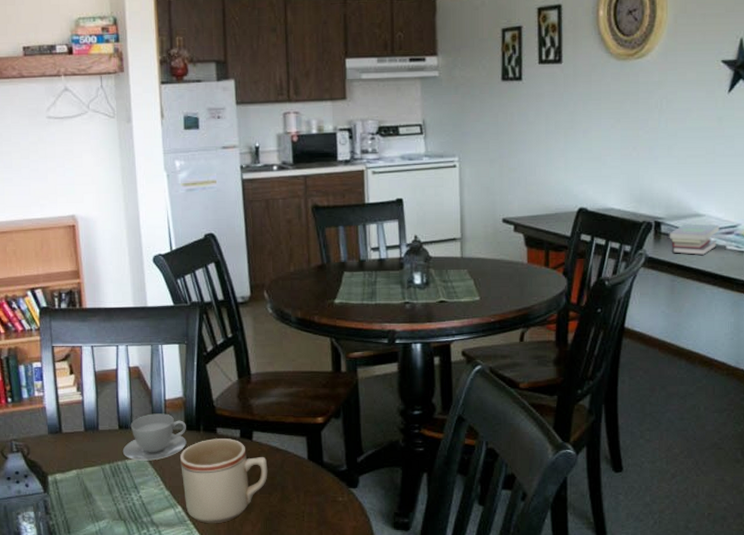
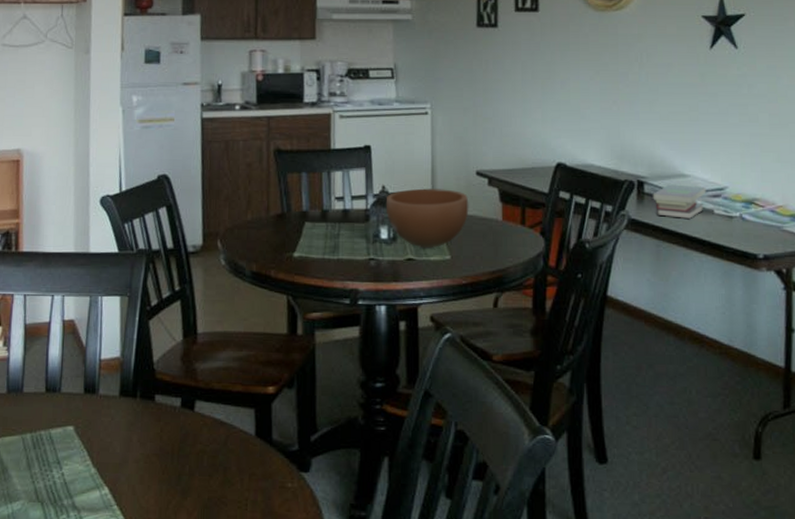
teacup: present [122,413,187,461] -> none [47,375,121,431]
mug: present [180,439,268,524] -> none [111,407,210,511]
bowl: none [418,236,496,291] -> present [385,188,469,249]

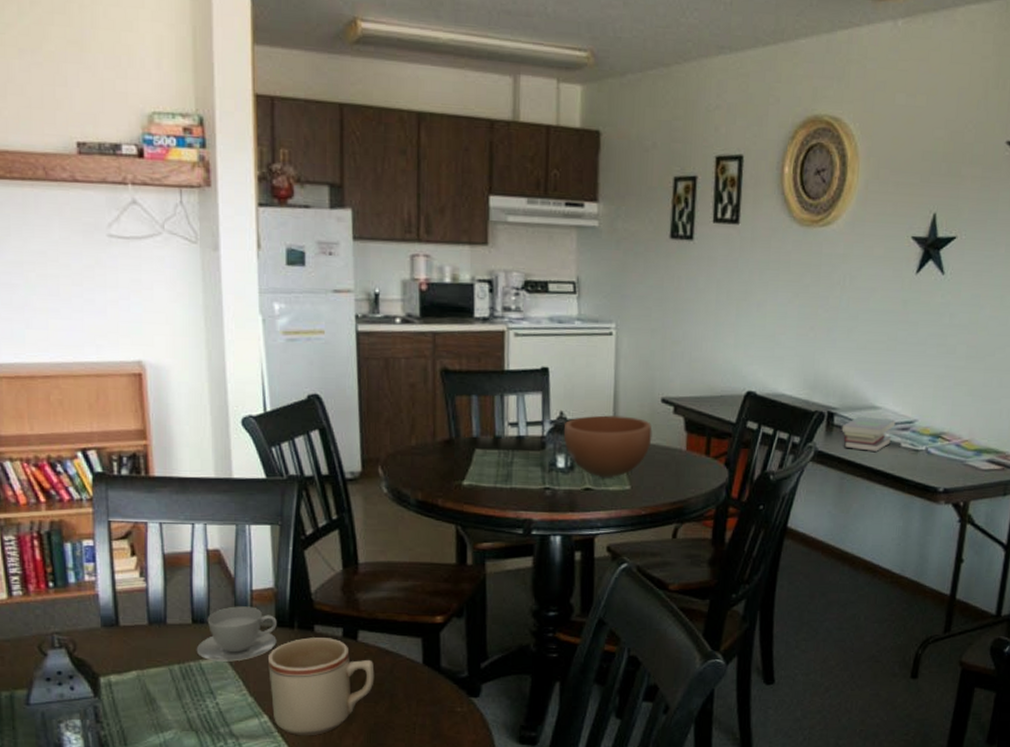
teacup: none [47,375,121,431] -> present [196,606,277,662]
mug: none [111,407,210,511] -> present [268,637,375,736]

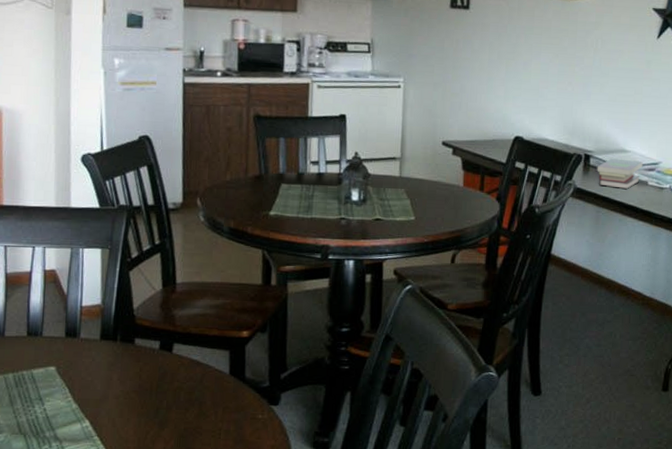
teacup: present [196,606,277,662] -> none [29,320,102,371]
mug: present [268,637,375,736] -> none [92,349,187,440]
bowl: present [563,415,653,478] -> none [357,155,434,210]

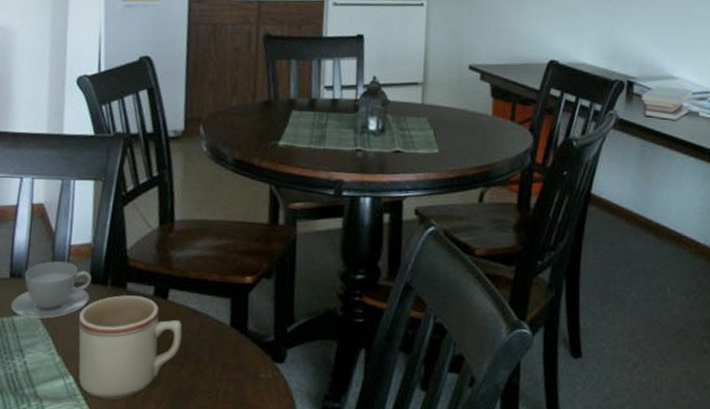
teacup: none [29,320,102,371] -> present [10,261,92,319]
mug: none [92,349,187,440] -> present [78,295,183,400]

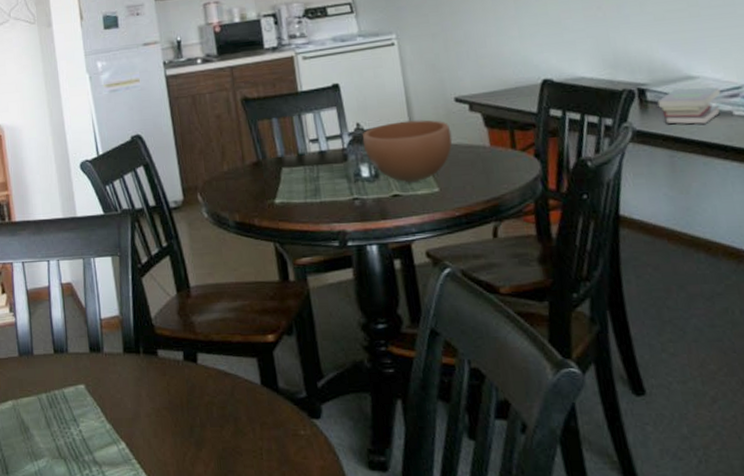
teacup: present [10,261,92,319] -> none [59,334,126,389]
mug: present [78,295,183,400] -> none [120,362,218,463]
bowl: none [375,80,460,141] -> present [362,119,453,183]

